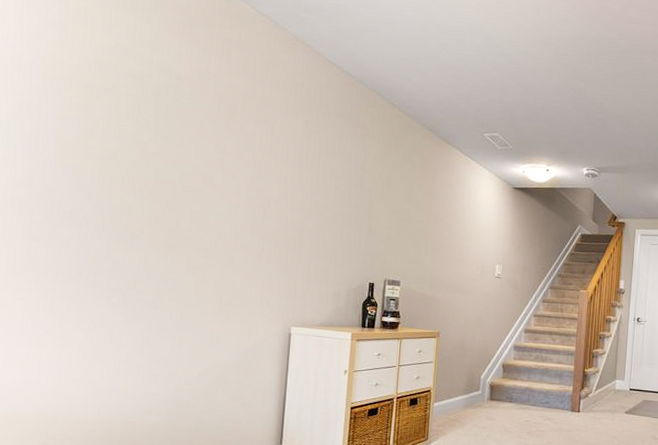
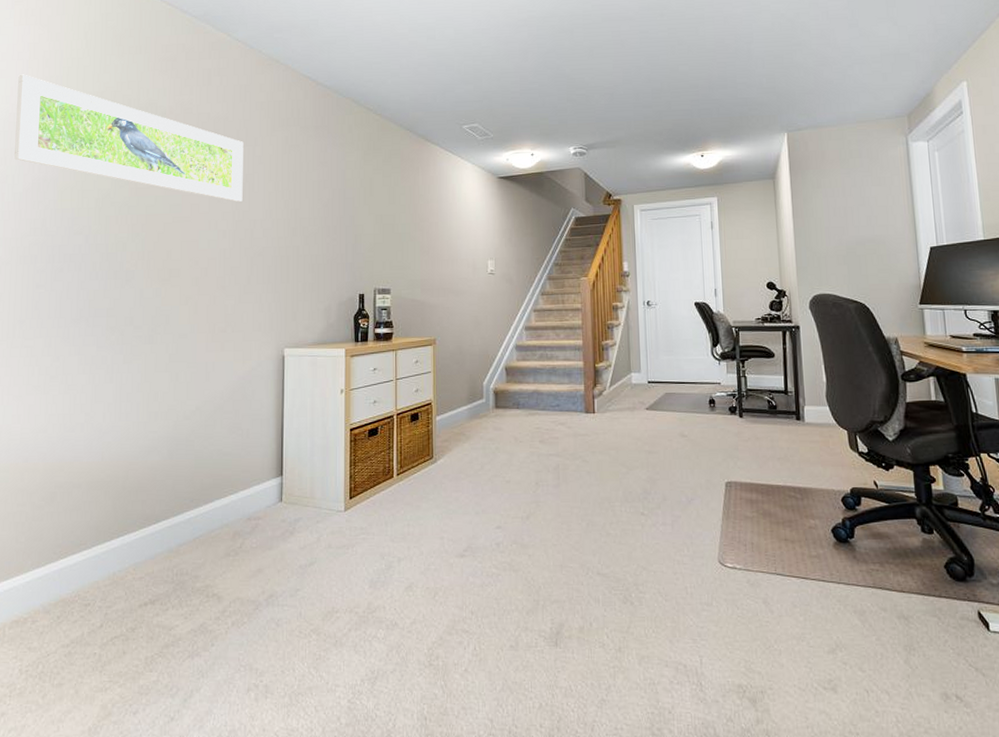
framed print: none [11,14,262,179] -> present [14,74,244,202]

